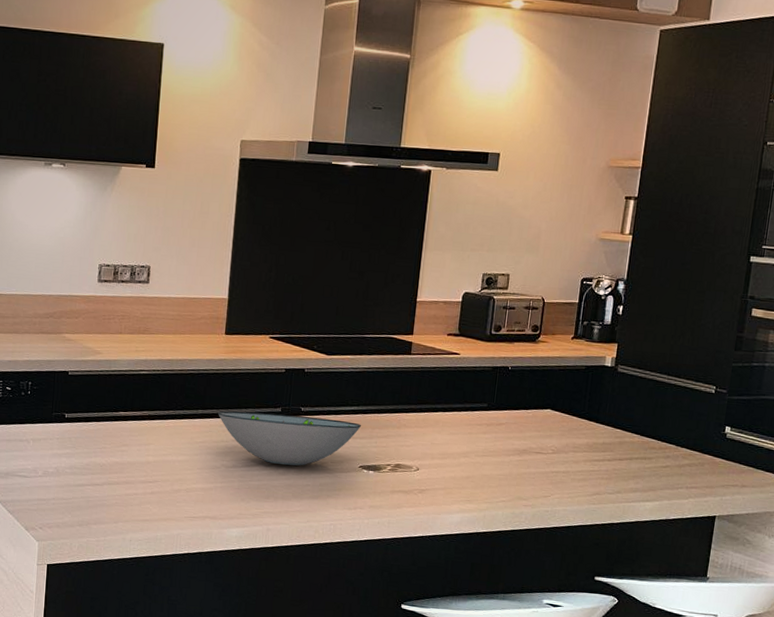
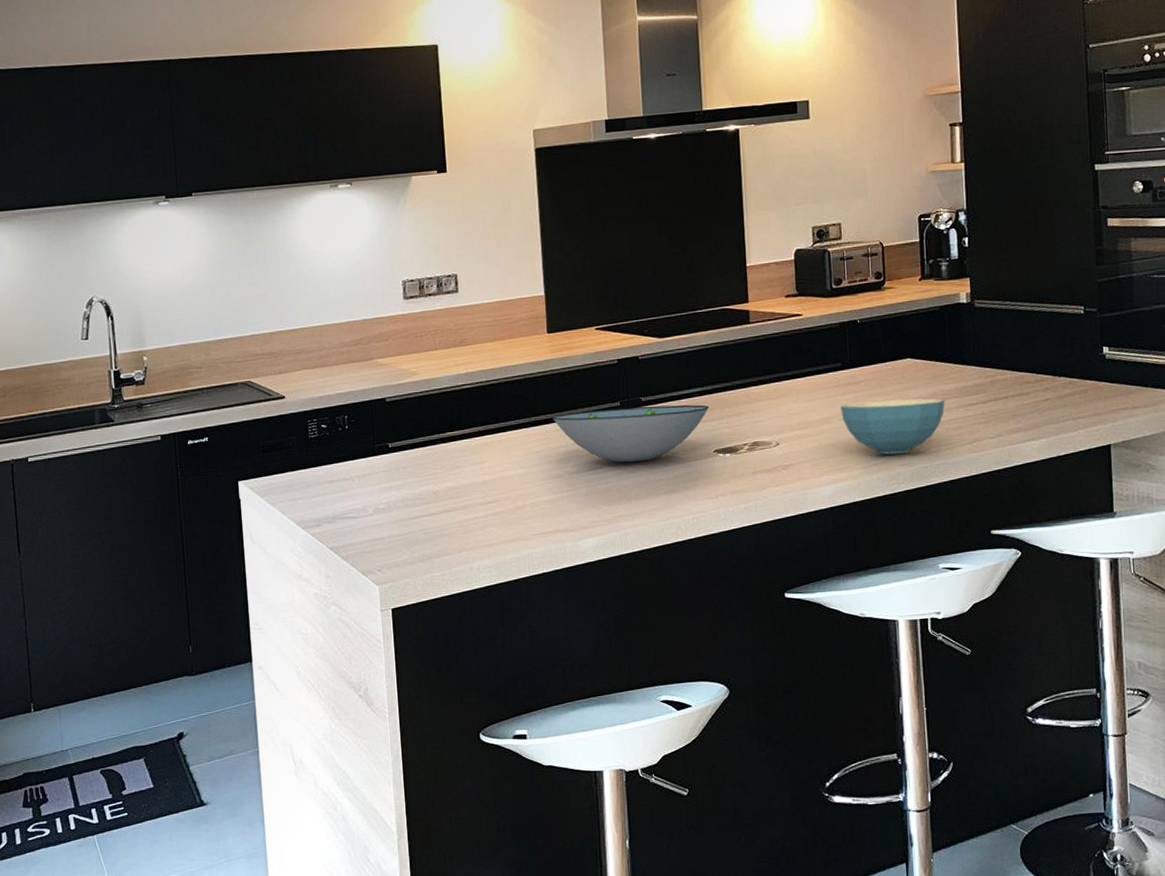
cereal bowl: none [479,442,575,496] -> present [841,398,945,455]

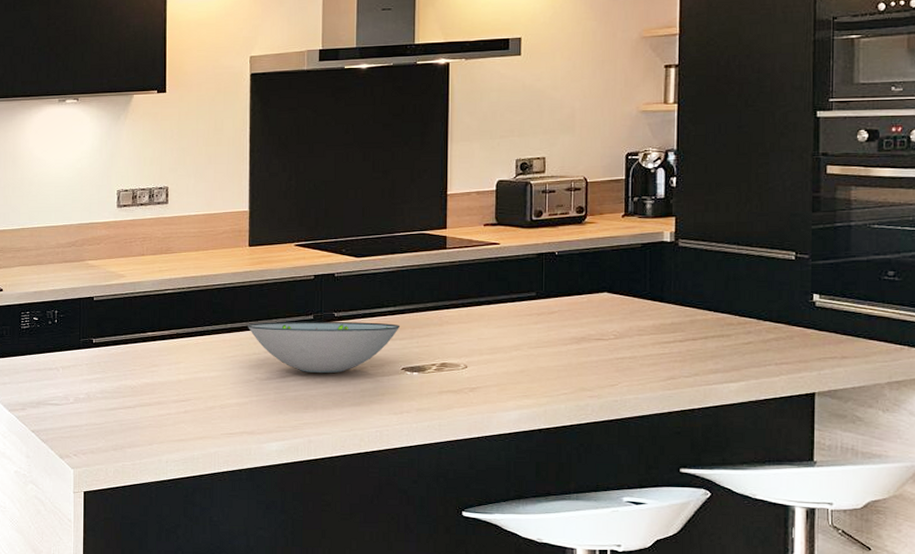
cereal bowl: present [841,398,945,455] -> none [532,332,641,385]

